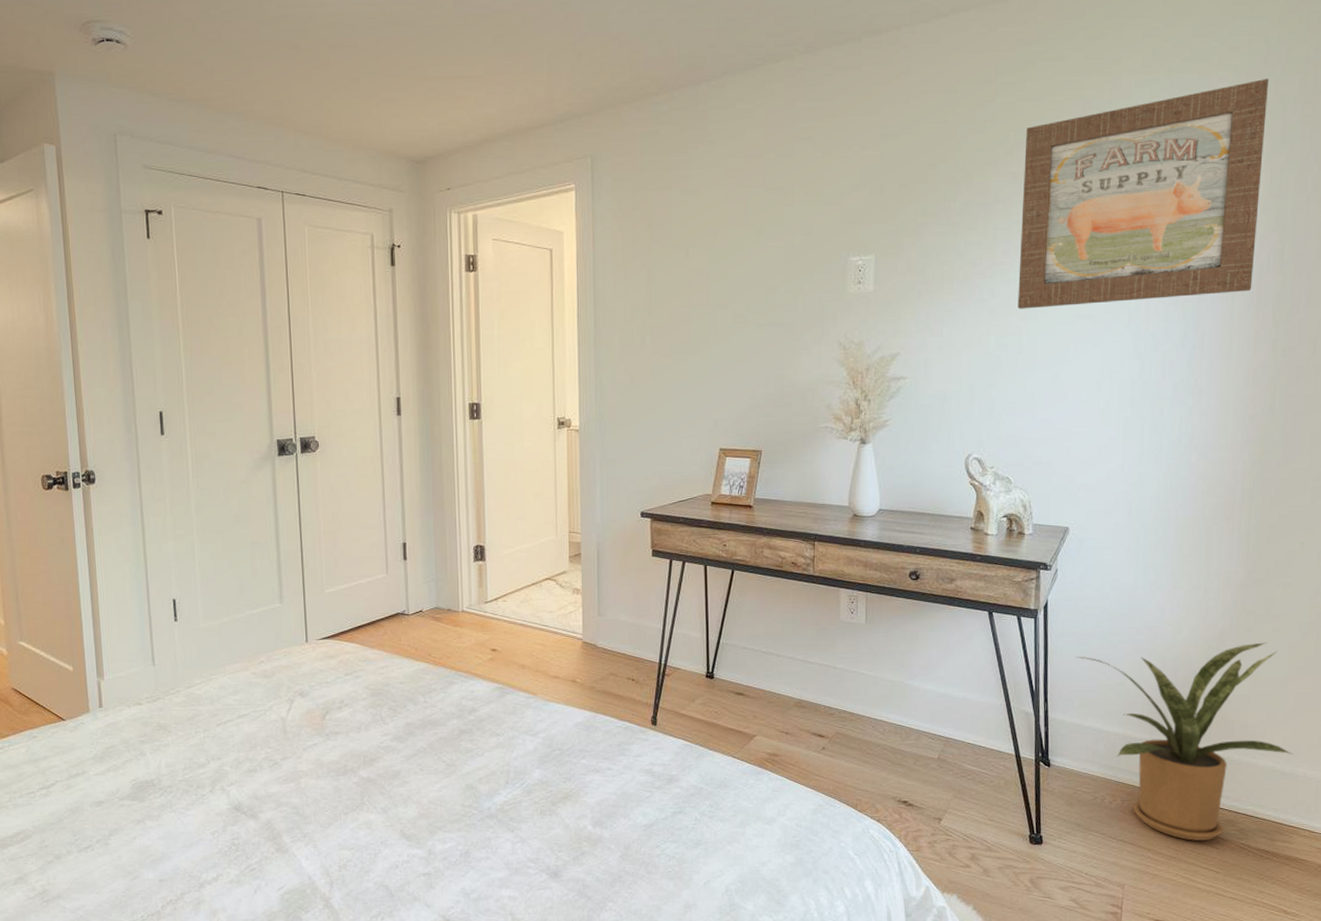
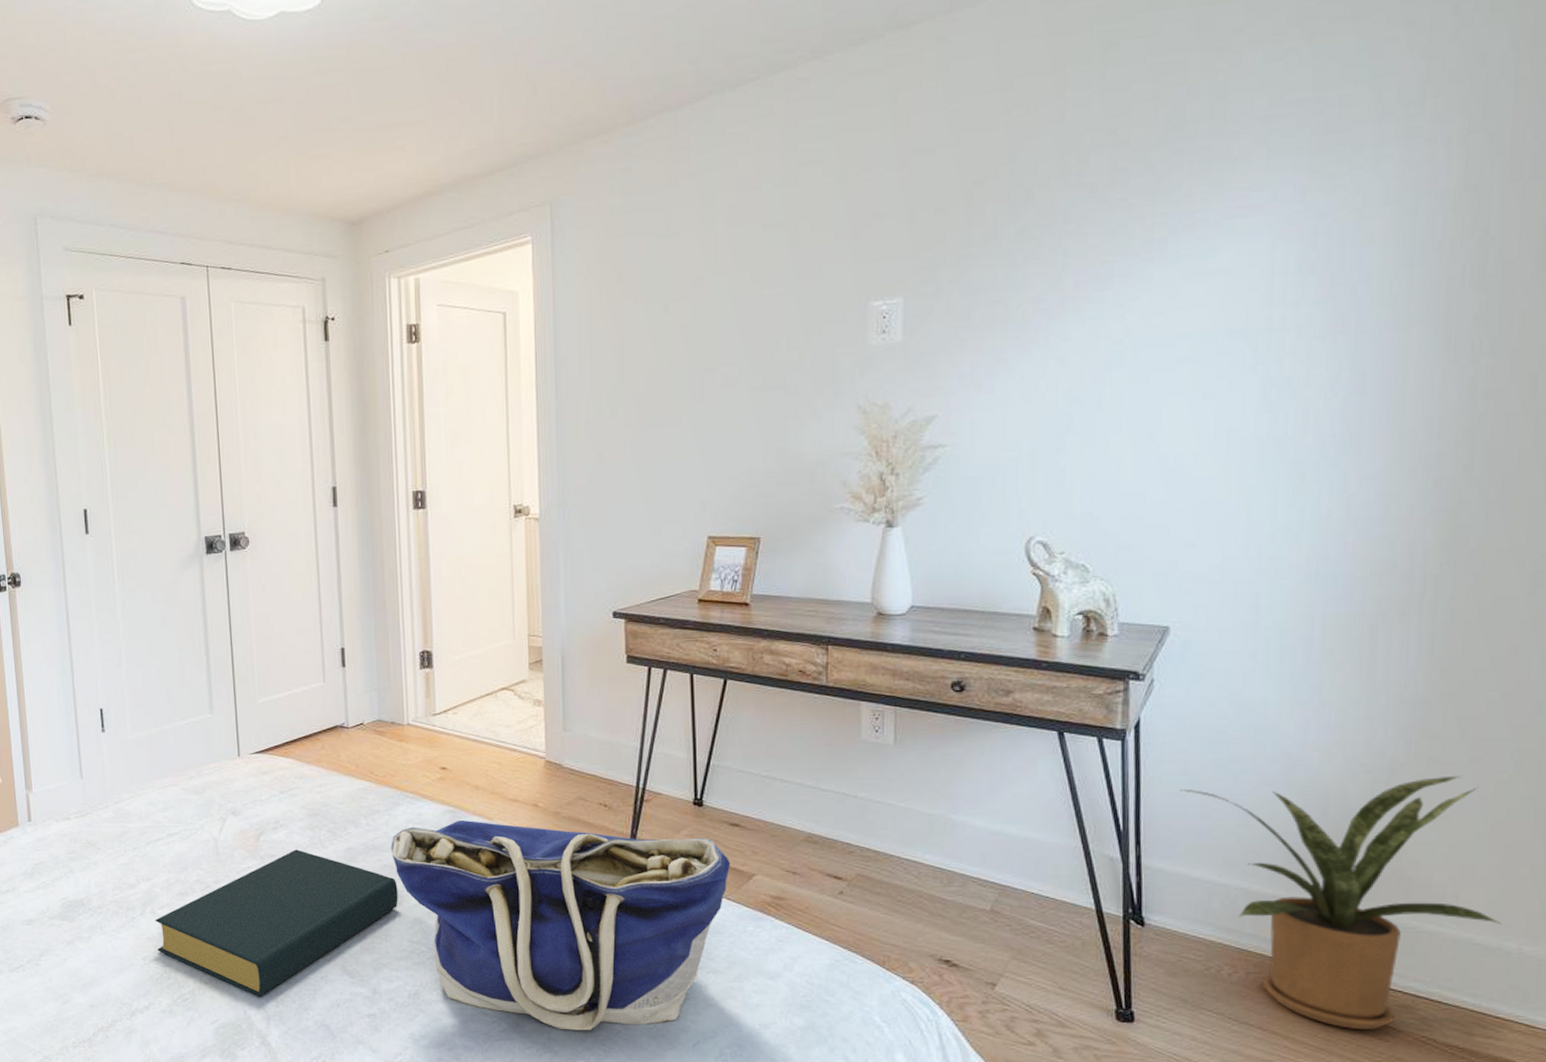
hardback book: none [224,726,452,863] -> present [155,849,398,996]
tote bag: none [446,695,736,877] -> present [391,819,731,1031]
wall art: present [1018,78,1268,309] -> none [1096,32,1462,355]

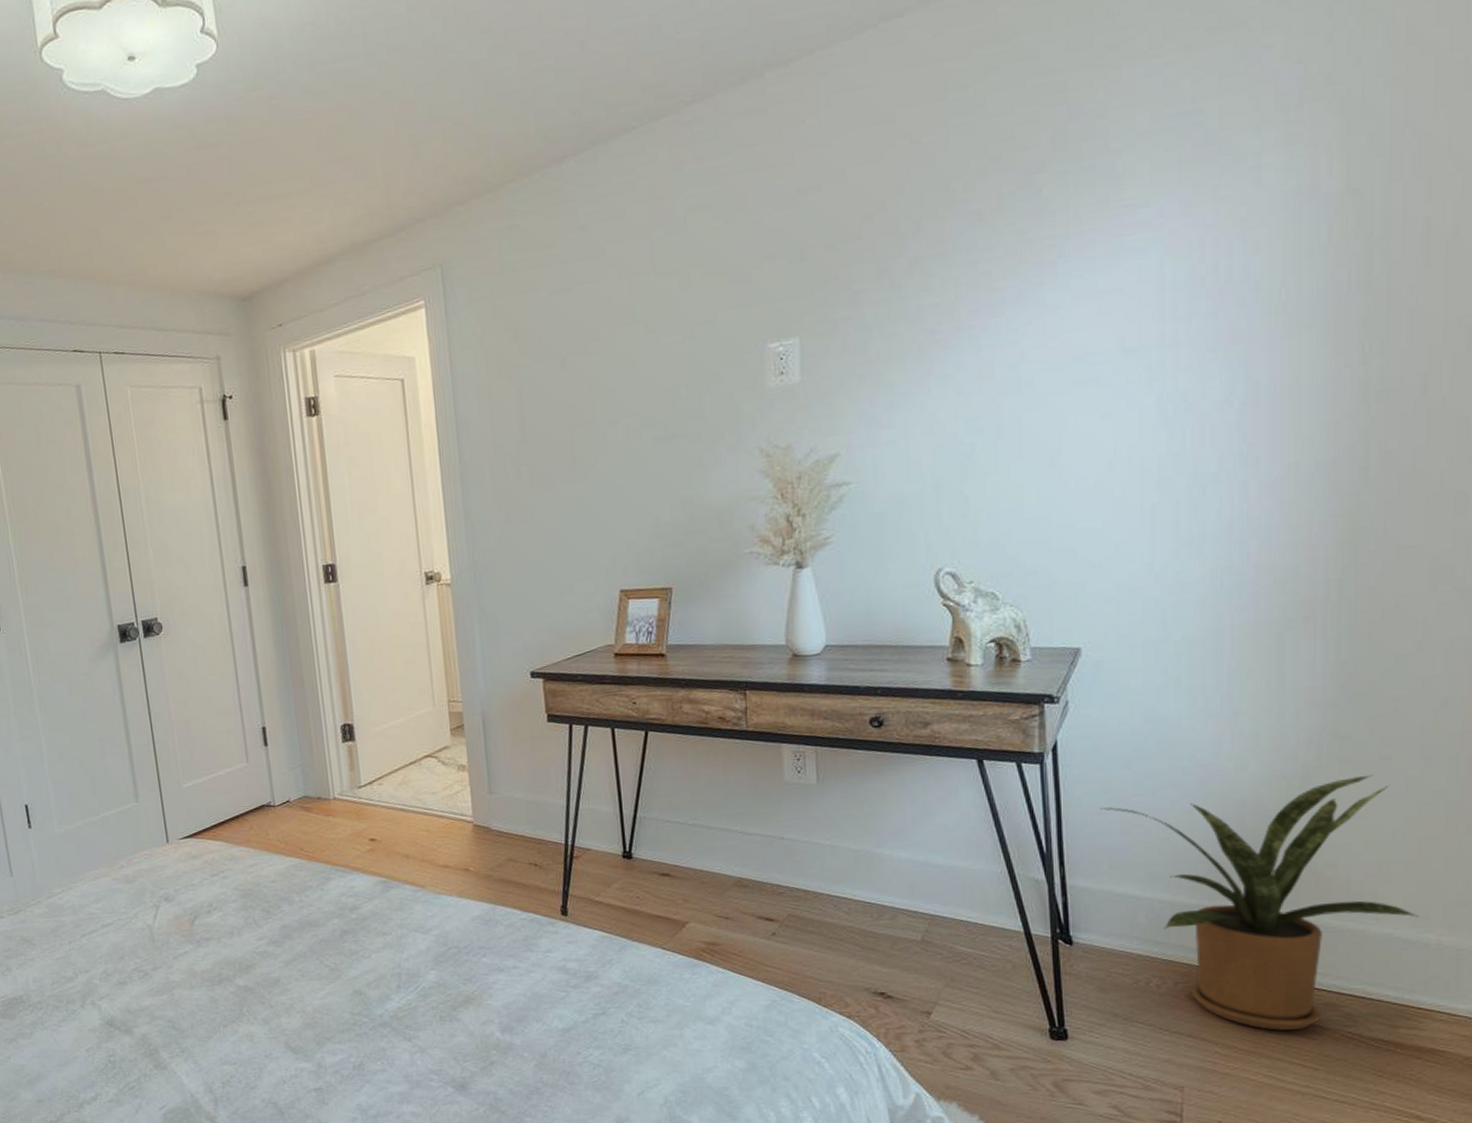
hardback book: present [155,849,398,996] -> none [96,931,337,1079]
tote bag: present [391,819,731,1031] -> none [325,889,664,1090]

